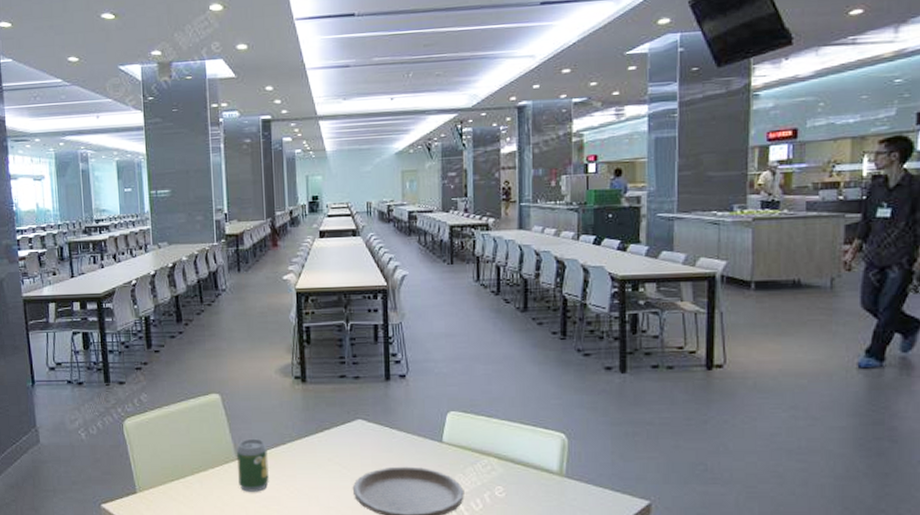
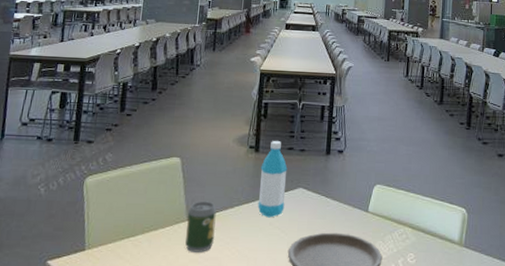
water bottle: none [310,368,343,453] -> present [257,140,288,218]

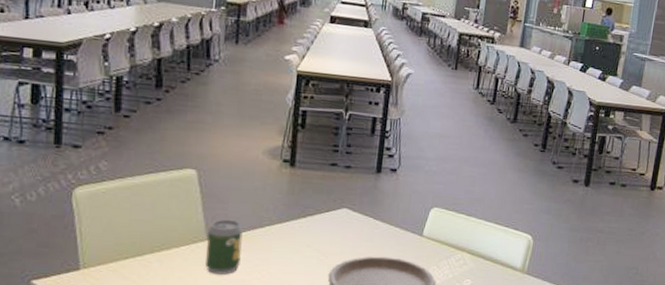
water bottle: present [257,140,288,218] -> none [293,154,330,240]

